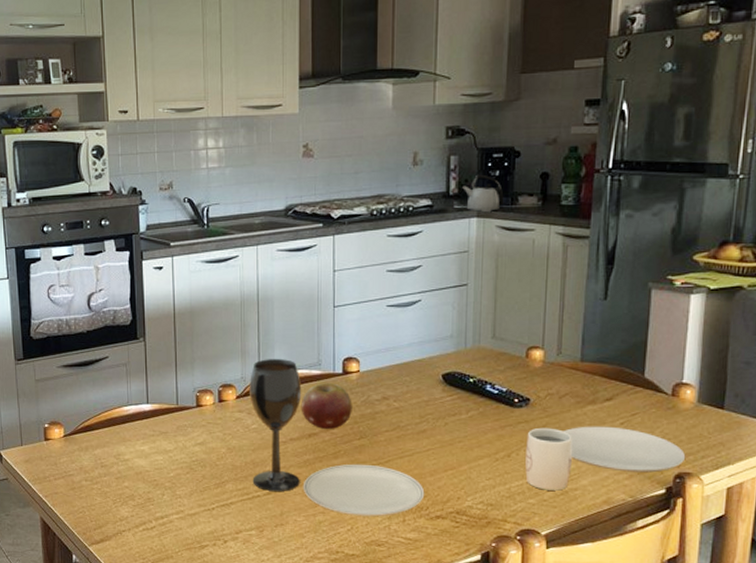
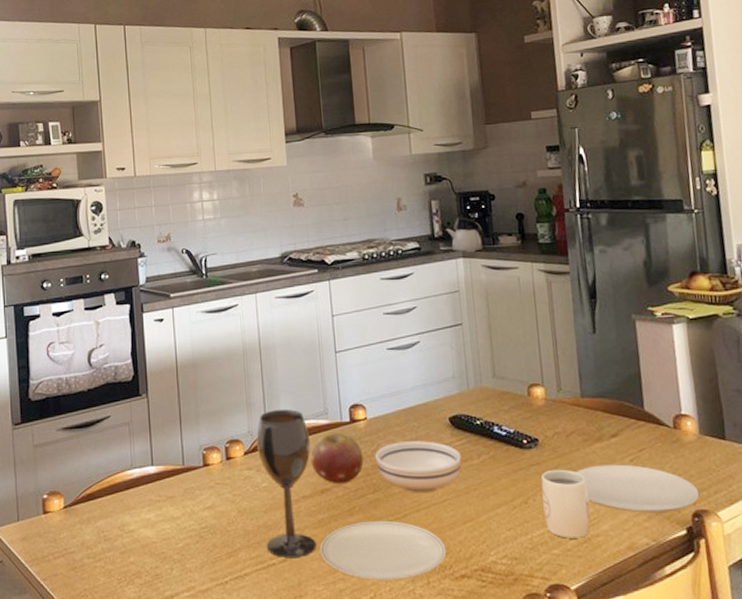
bowl: none [364,394,450,442] -> present [375,441,462,493]

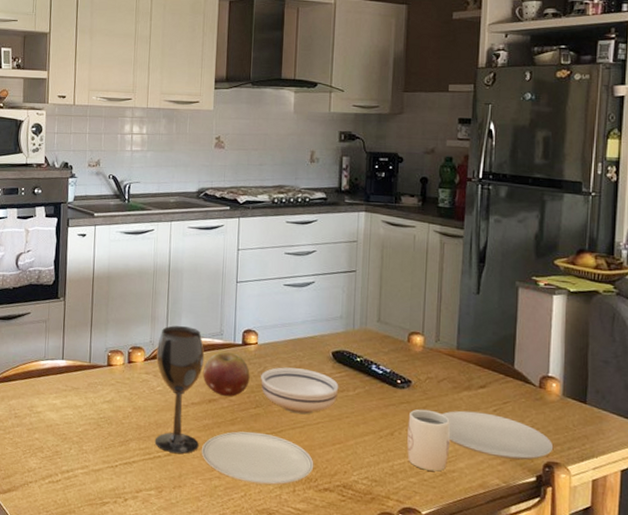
kettle: present [446,217,486,253] -> none [353,174,389,208]

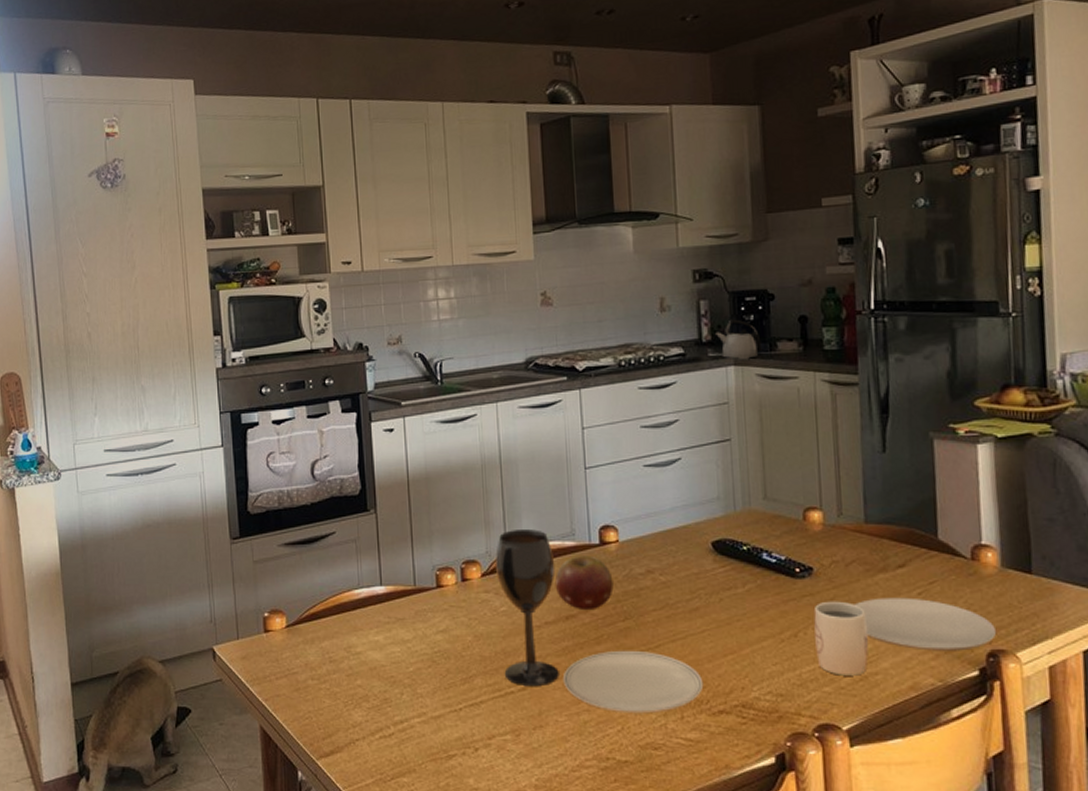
bowl: present [260,367,339,415] -> none [627,567,725,623]
kettle: none [353,174,389,208] -> present [716,319,762,360]

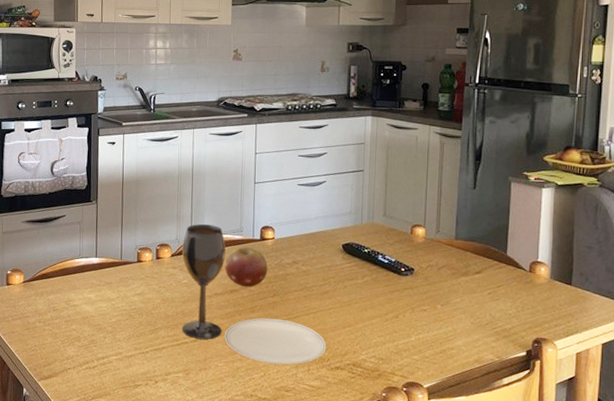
kettle: present [716,319,762,360] -> none [360,82,393,113]
mug: present [813,601,869,676] -> none [409,294,450,349]
plate: present [854,597,997,651] -> none [441,294,542,337]

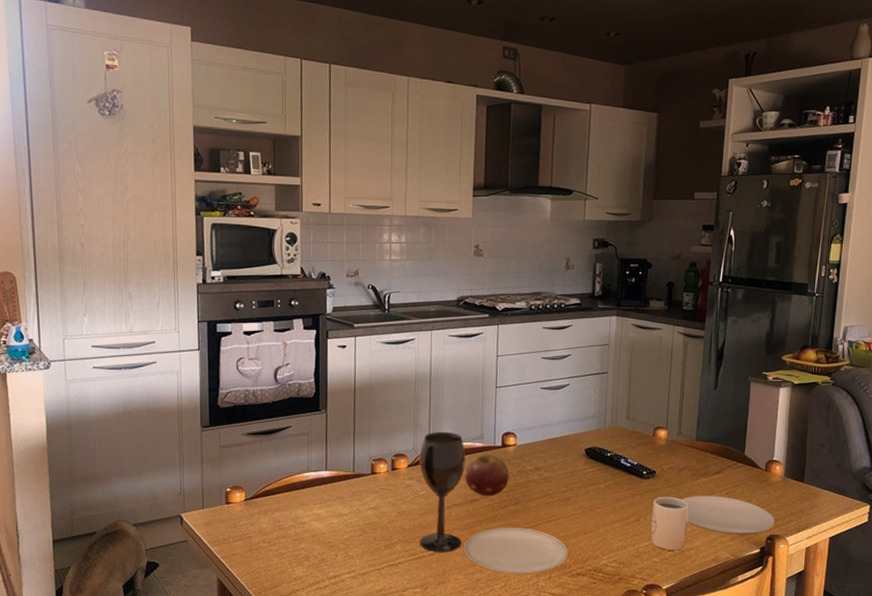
mug: none [409,294,450,349] -> present [650,496,689,551]
plate: none [441,294,542,337] -> present [681,495,776,535]

